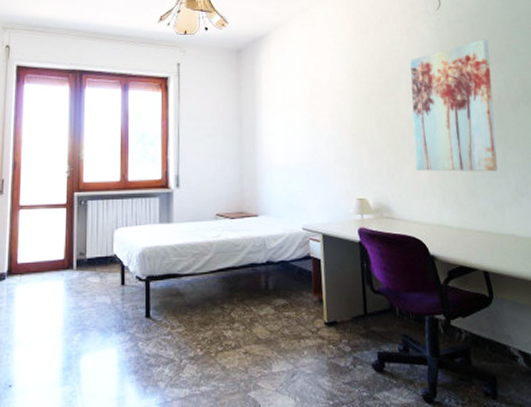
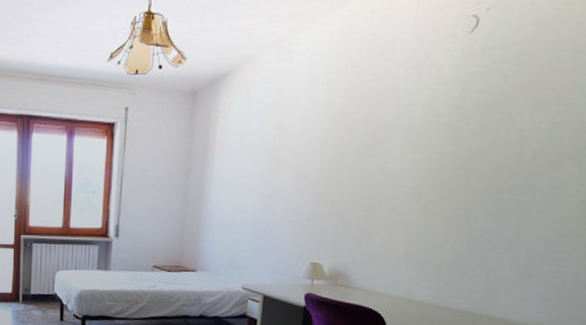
wall art: present [410,39,498,172] -> none [391,72,541,245]

